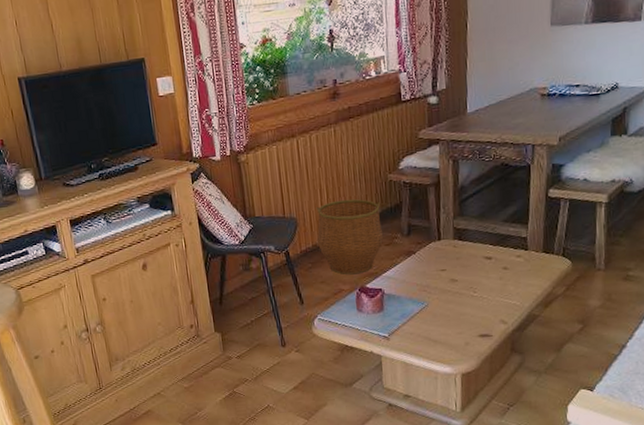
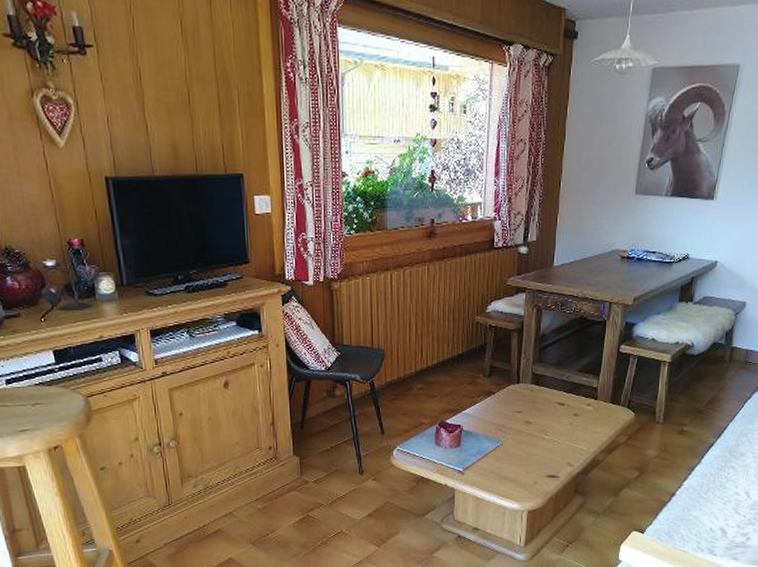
basket: present [316,199,384,275] -> none [402,336,467,409]

